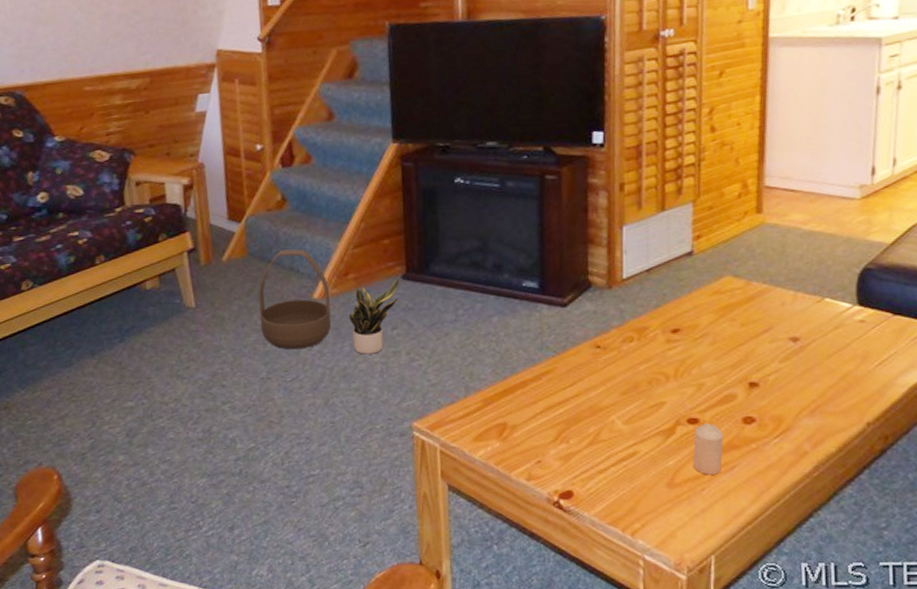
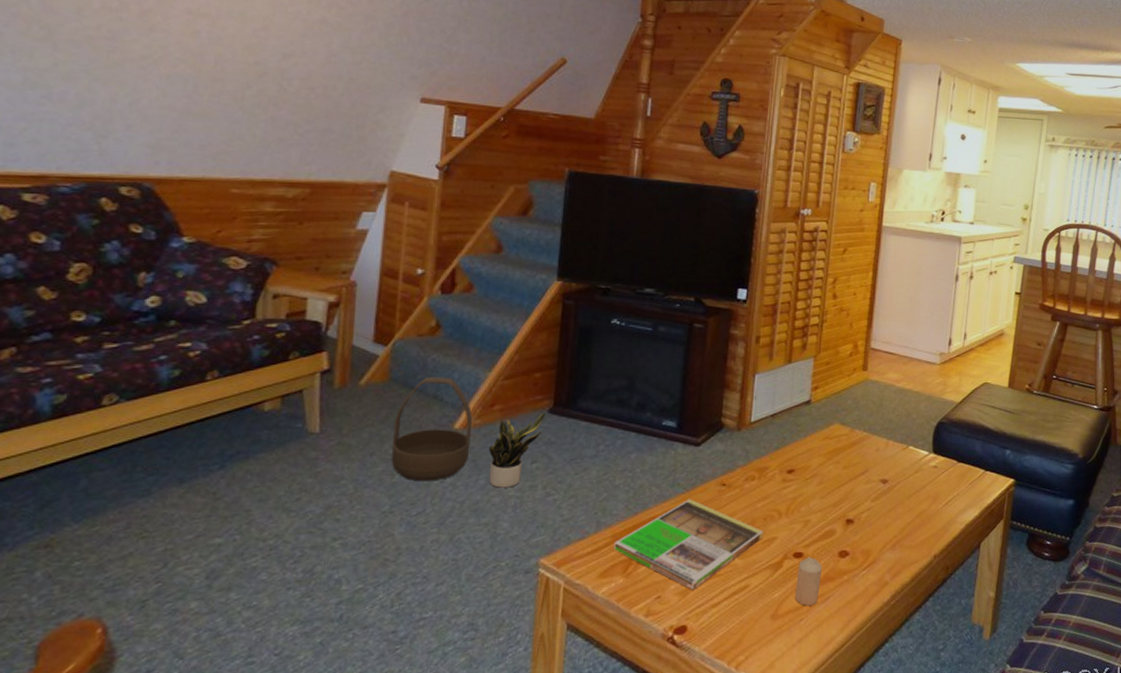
magazine: none [485,362,651,455] -> present [613,499,764,590]

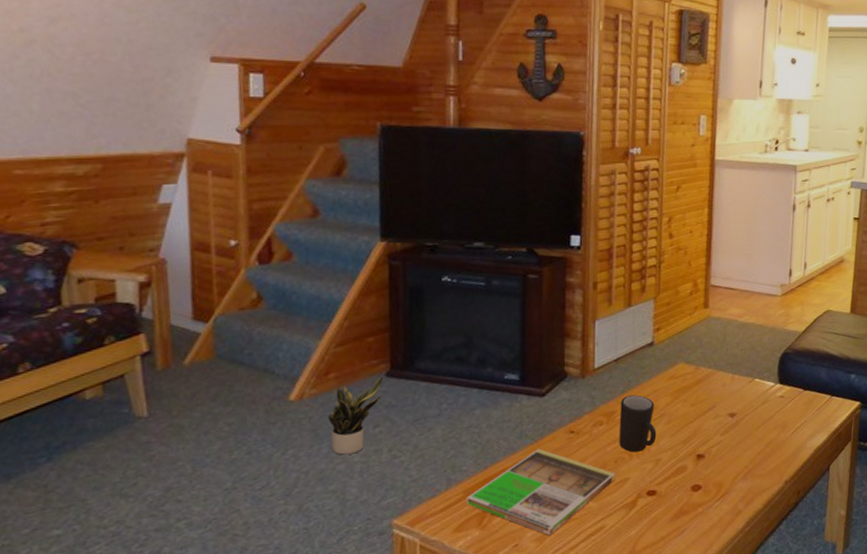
basket: present [391,377,473,482] -> none [225,349,309,456]
mug: none [769,452,808,511] -> present [619,395,657,453]
candle: present [794,556,823,606] -> none [650,493,677,541]

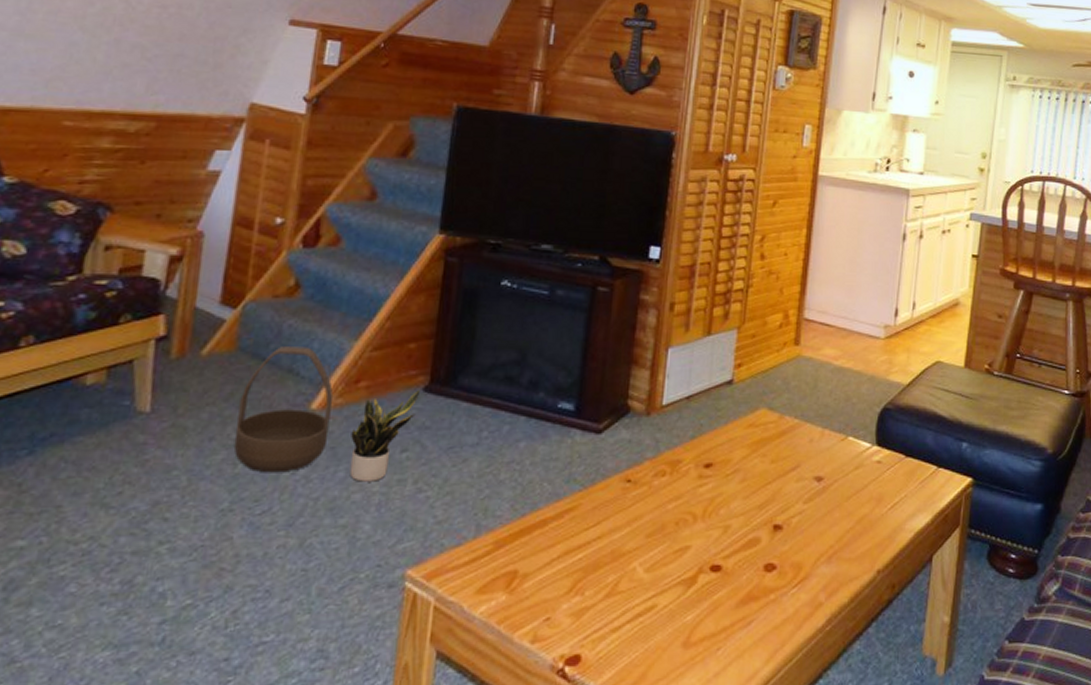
basket: none [225,349,309,456] -> present [233,346,334,473]
magazine: present [465,448,616,536] -> none [495,497,676,610]
mug: present [619,395,657,453] -> none [682,442,728,514]

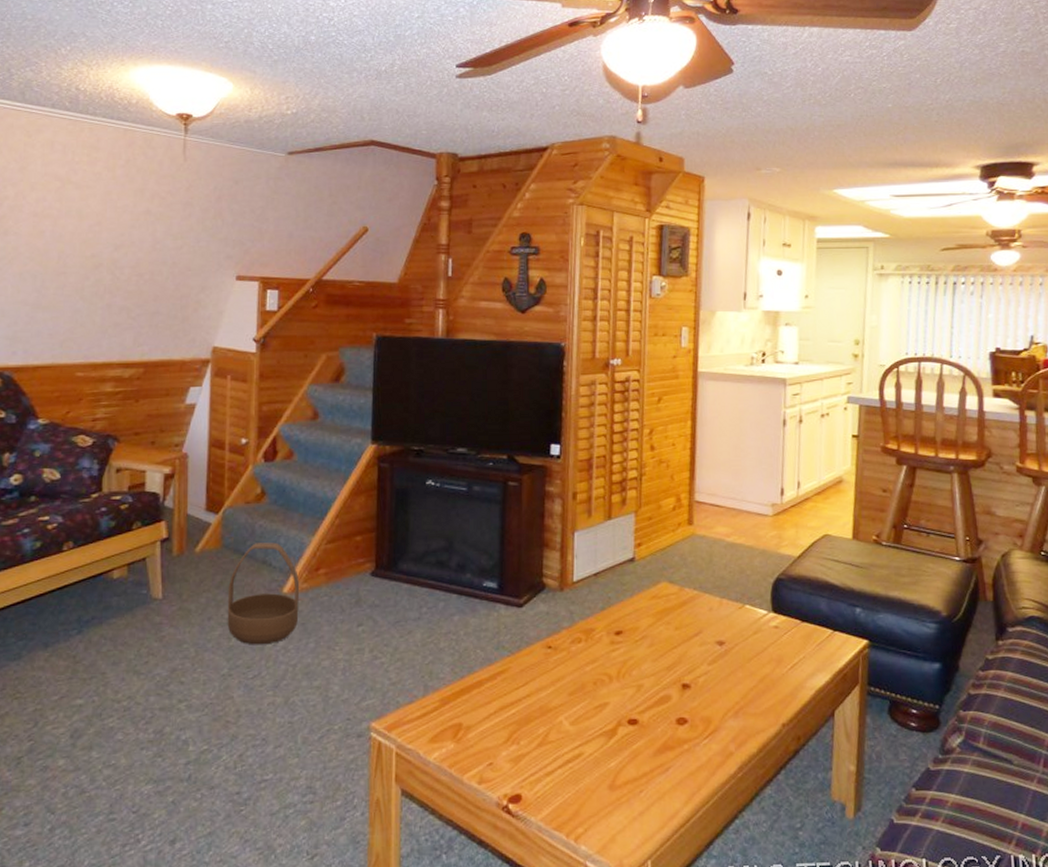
potted plant: present [349,389,421,482] -> none [316,574,369,651]

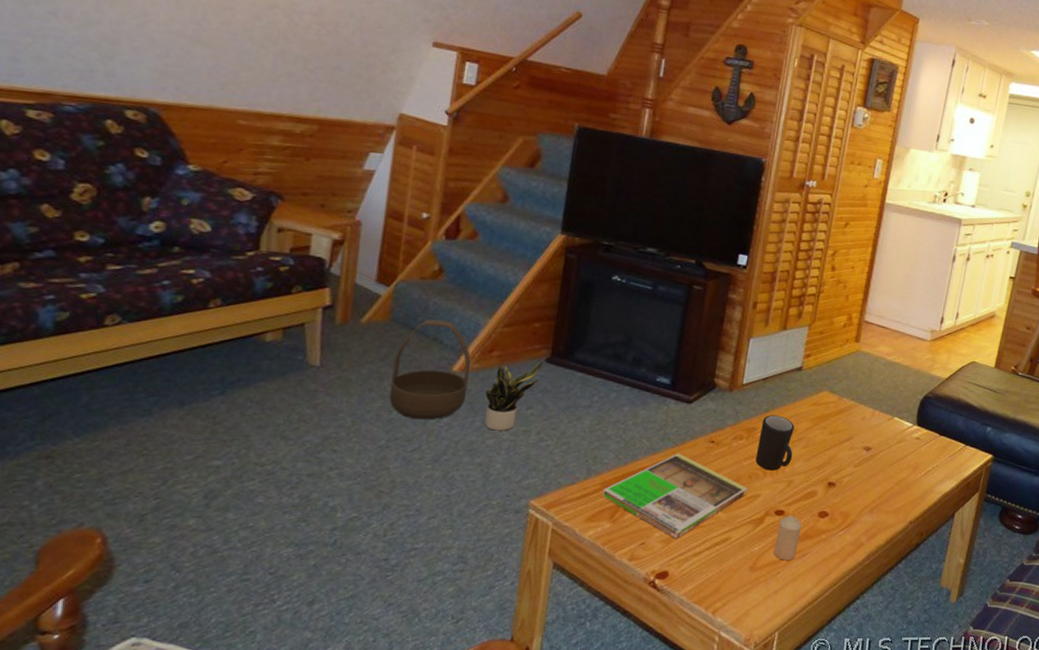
potted plant: none [316,574,369,651] -> present [484,360,544,431]
magazine: none [442,662,595,757] -> present [601,453,749,539]
mug: none [598,613,638,675] -> present [755,415,795,471]
candle: none [632,723,660,777] -> present [773,514,802,561]

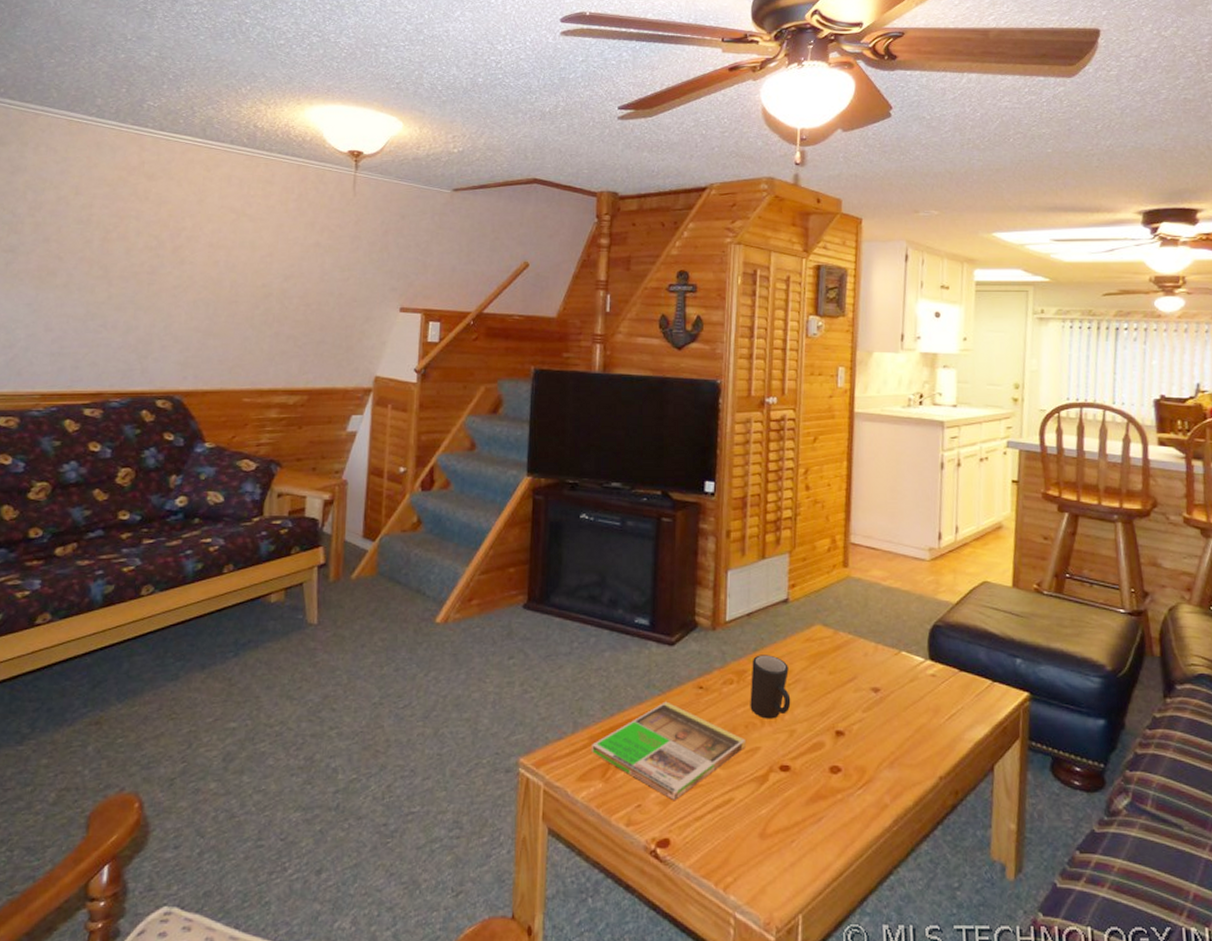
basket: present [389,319,471,420] -> none [380,571,453,674]
potted plant: present [484,360,544,431] -> none [468,606,521,683]
candle: present [773,514,802,561] -> none [783,770,813,826]

